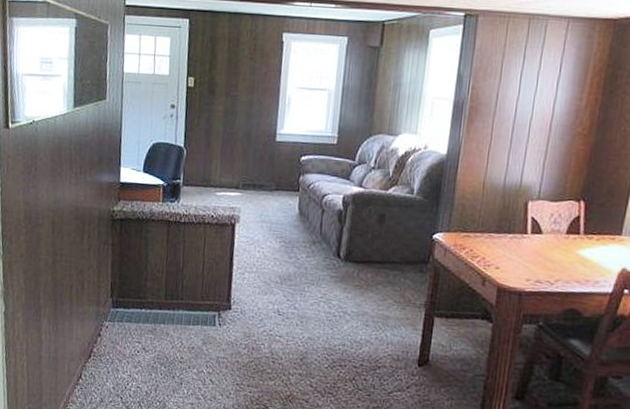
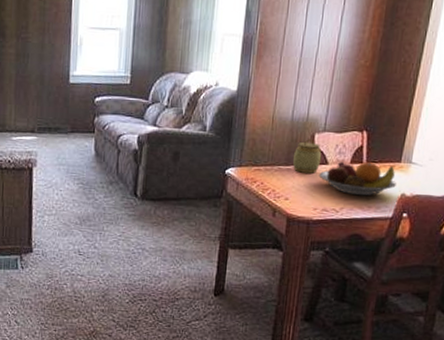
jar: none [504,207,536,243] -> present [292,139,322,174]
fruit bowl: none [532,231,617,269] -> present [319,161,396,196]

